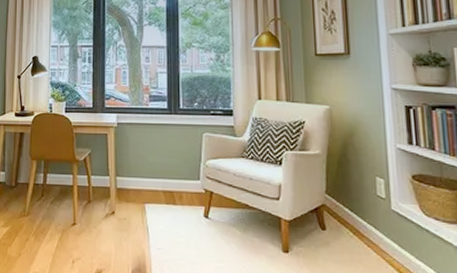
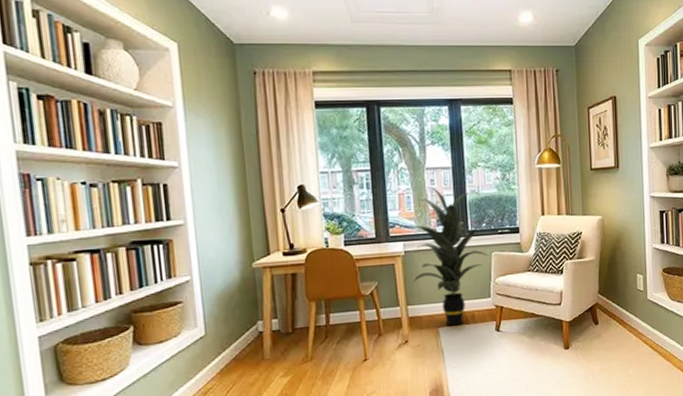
indoor plant: none [117,64,200,205] -> present [402,186,489,326]

